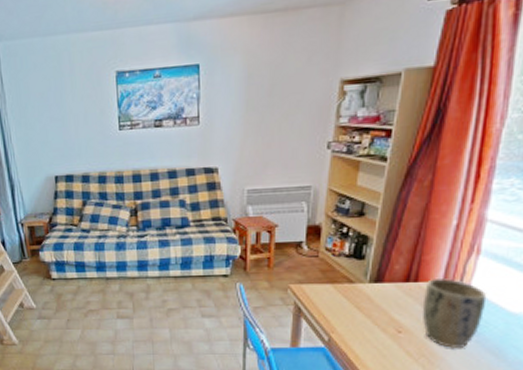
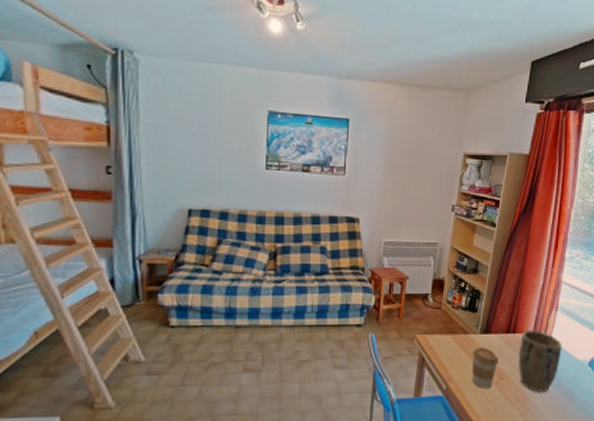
coffee cup: none [360,297,395,341] -> present [471,347,499,388]

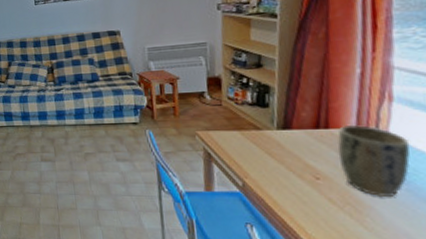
coffee cup: present [471,347,499,388] -> none [270,143,309,188]

